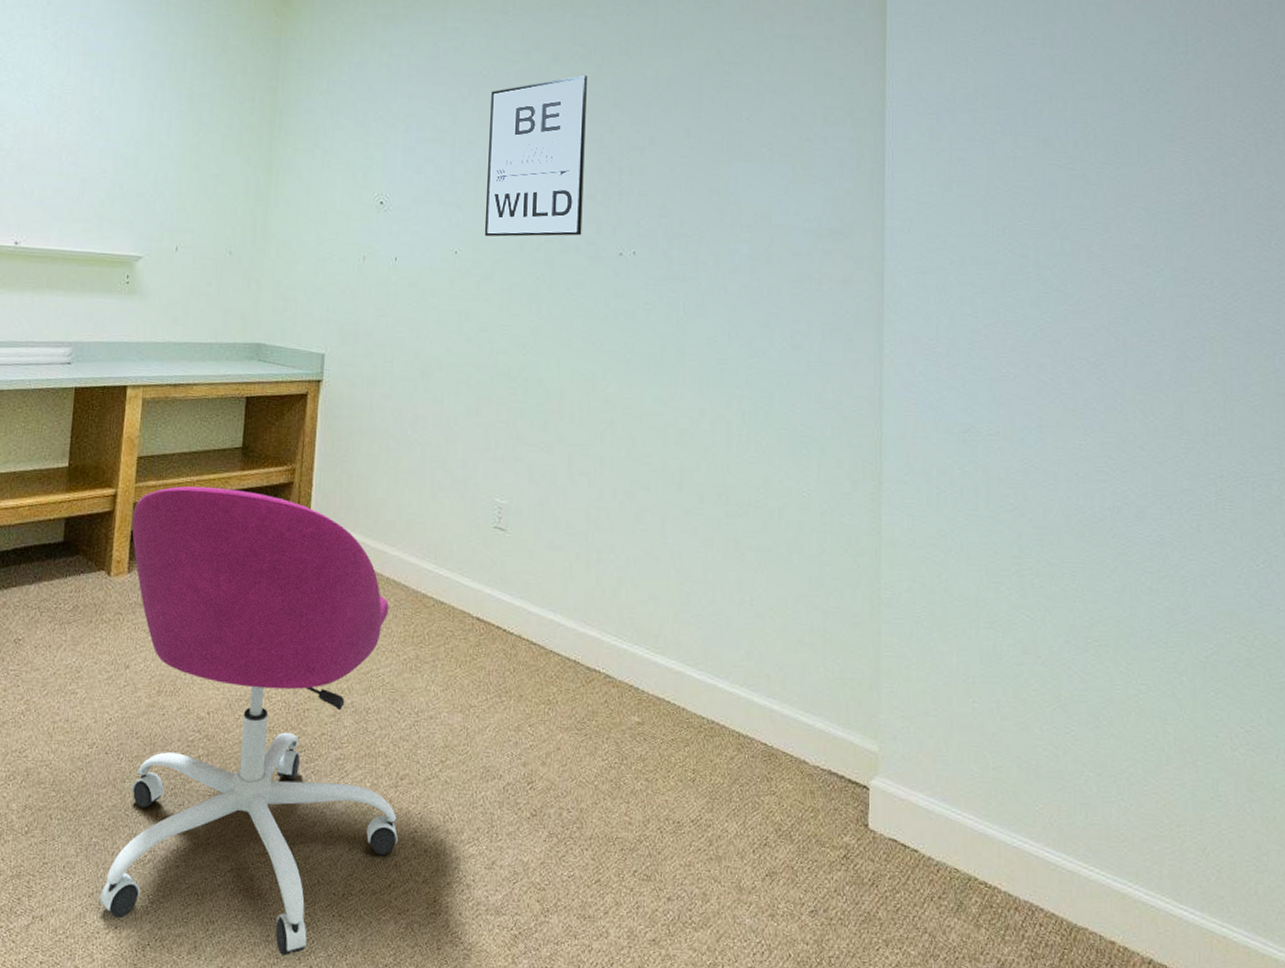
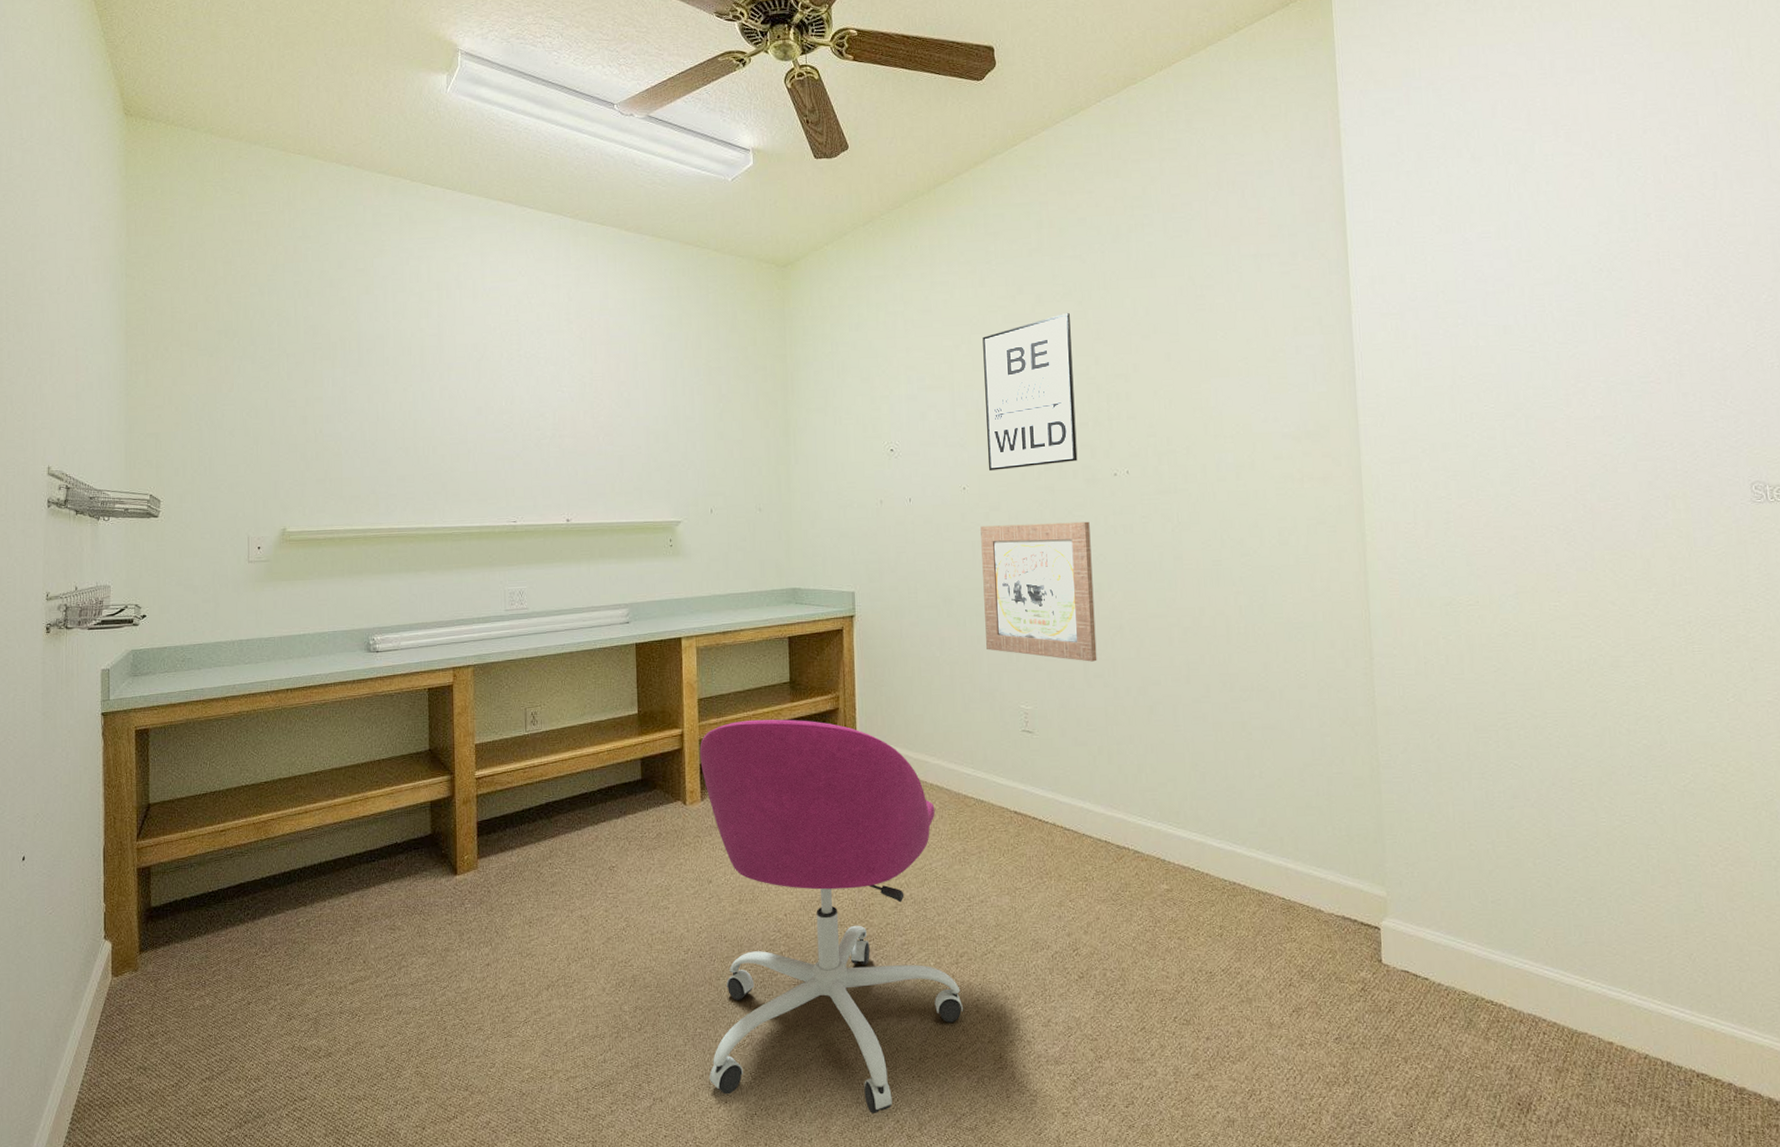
wall art: none [463,296,589,458] -> present [980,521,1097,662]

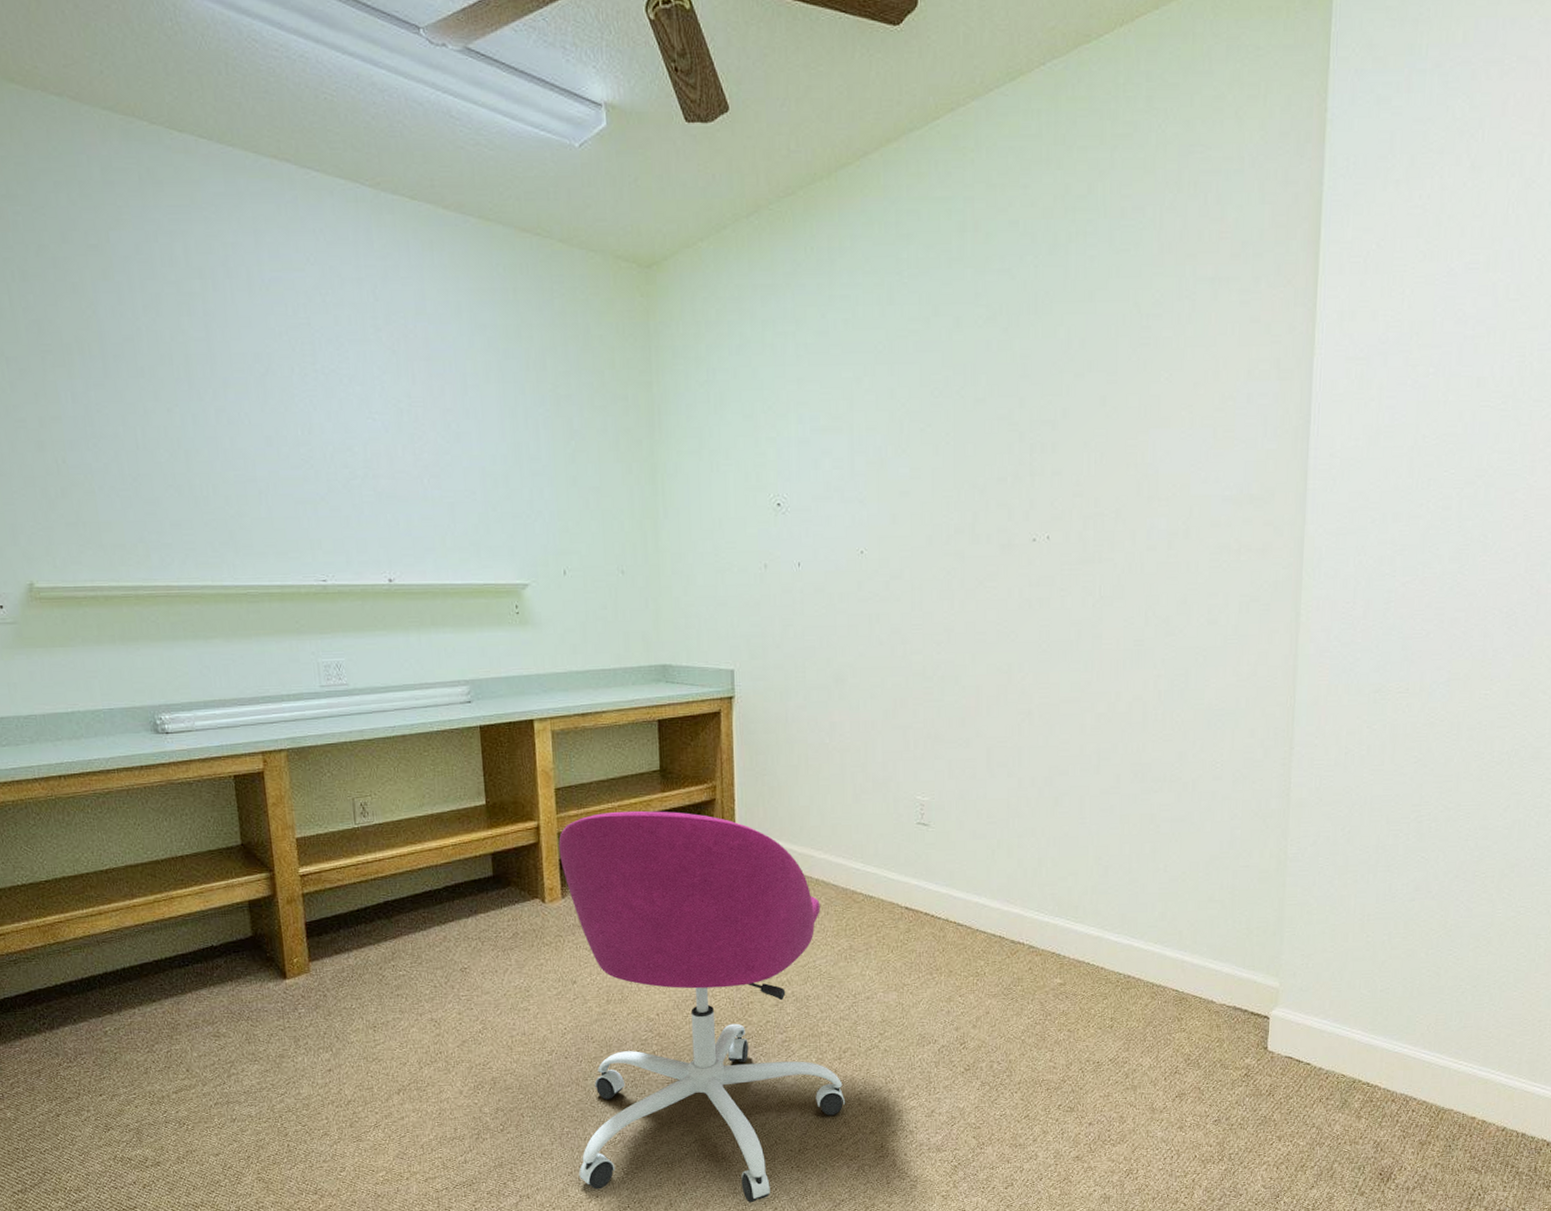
wall art: present [980,521,1097,662] -> none [879,593,1002,750]
wall art: present [982,312,1078,472] -> none [889,341,993,533]

